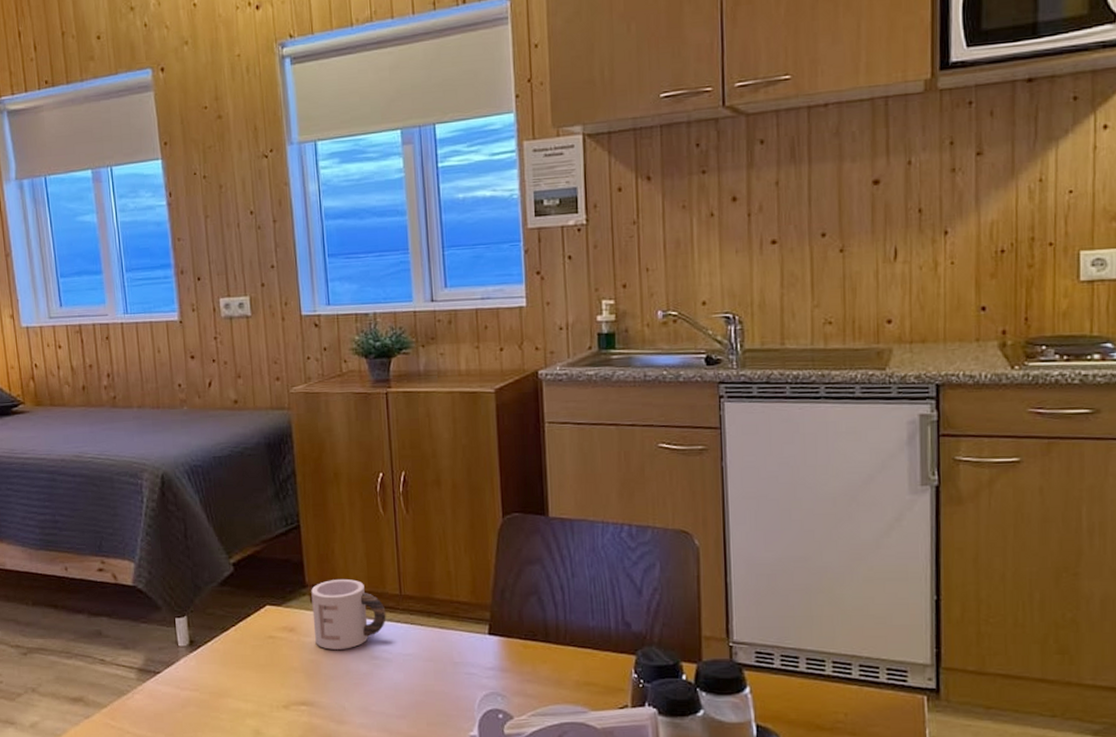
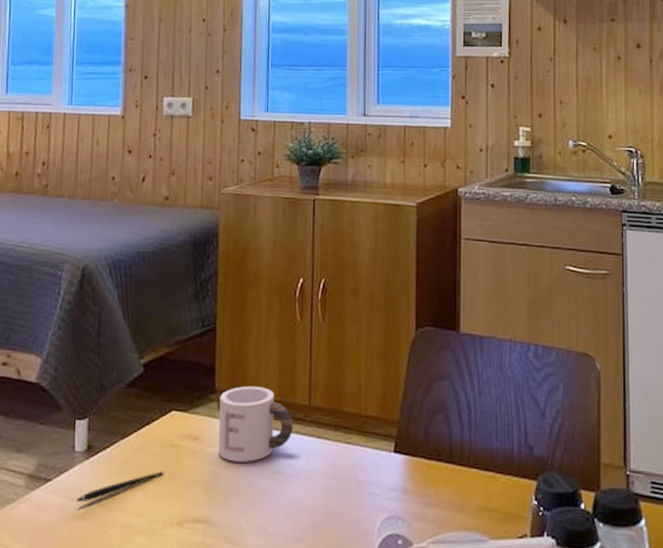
pen: none [186,660,266,691] -> present [76,471,164,503]

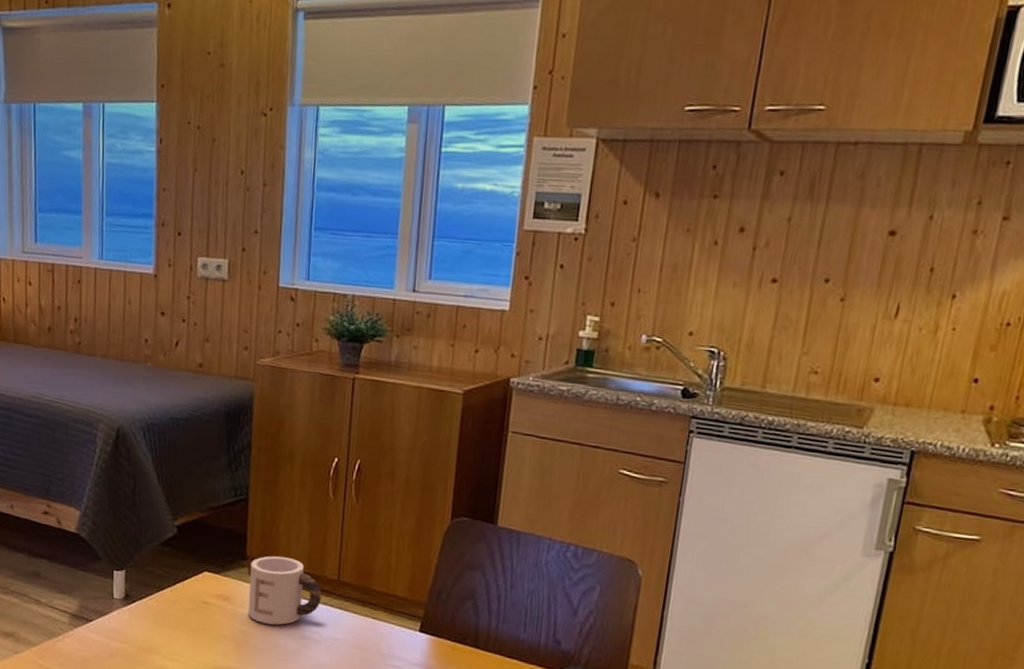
pen: present [76,471,164,503] -> none [116,624,197,643]

